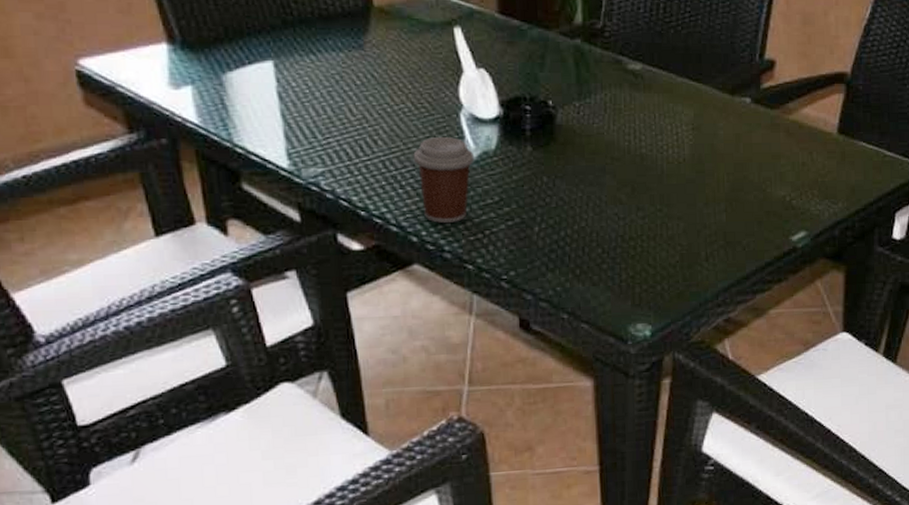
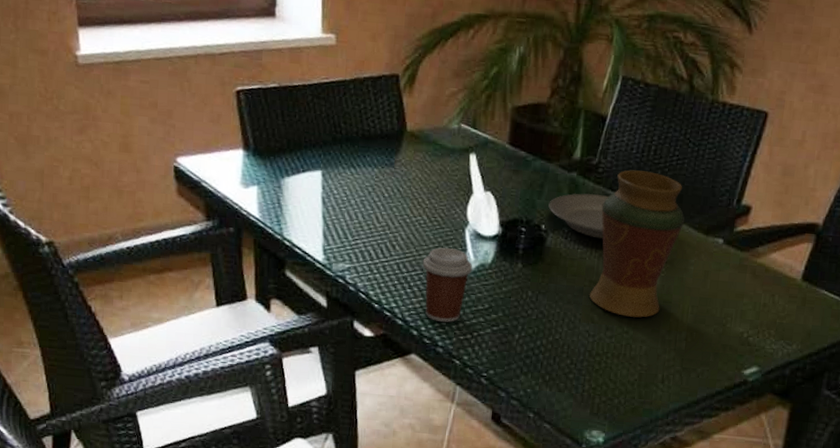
plate: none [553,60,621,110] -> present [548,193,610,239]
decorative vase: none [612,31,706,193] -> present [589,170,685,318]

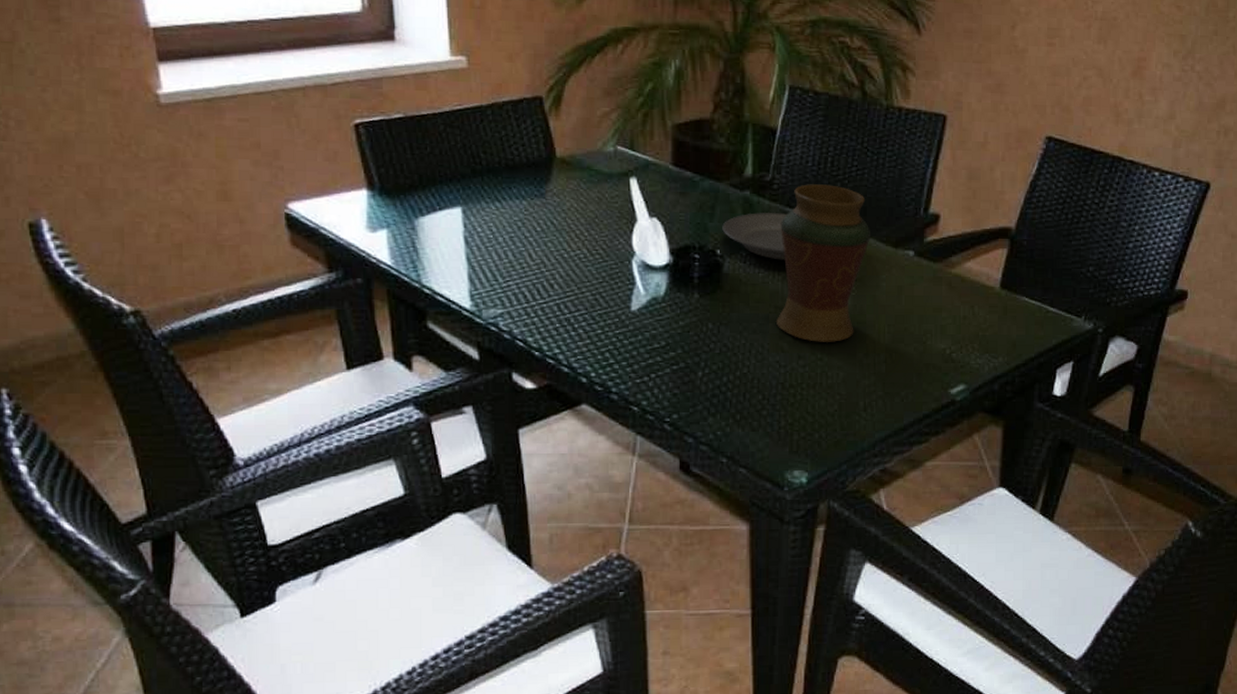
coffee cup: present [422,247,473,322] -> none [586,283,644,365]

